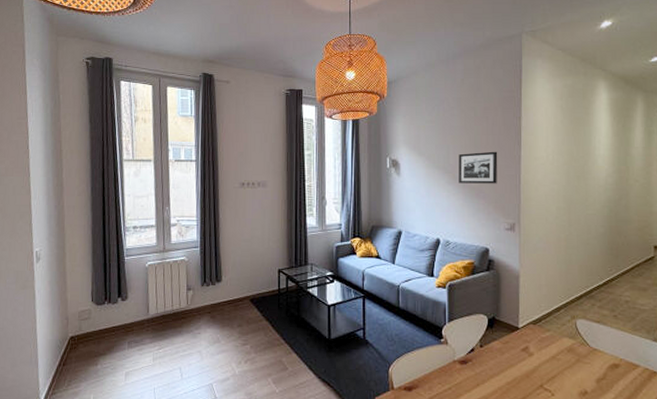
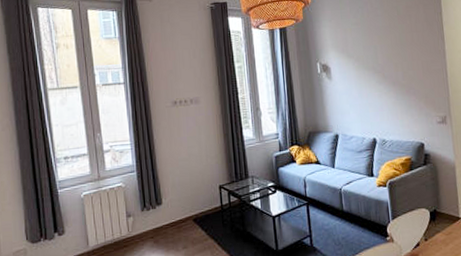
picture frame: present [458,151,498,184] -> none [386,47,426,82]

